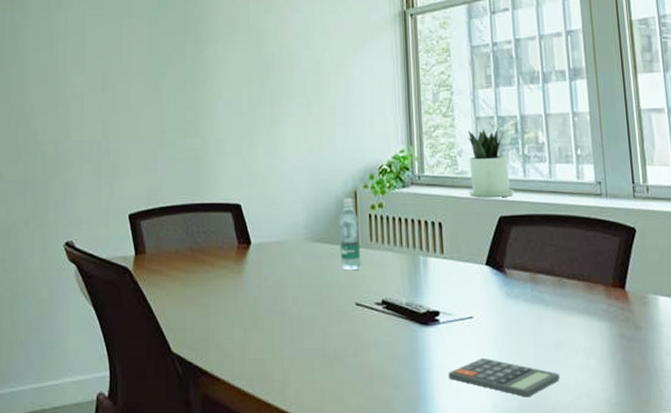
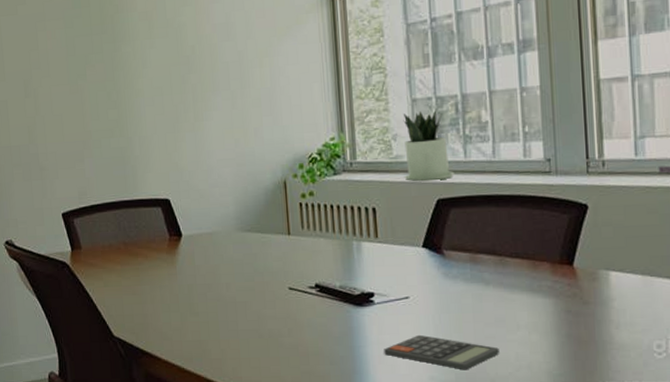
bottle: present [339,198,361,271] -> none [269,188,293,258]

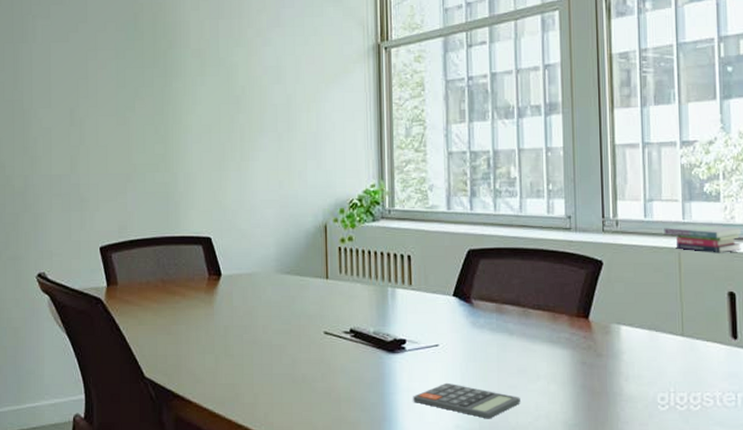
planter: present [403,109,455,182] -> none [438,163,485,232]

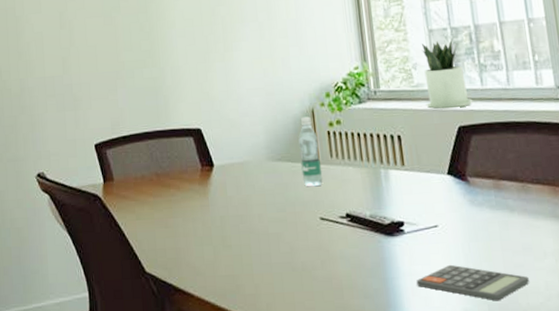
bottle: none [309,231,330,301] -> present [298,116,323,187]
planter: none [438,163,485,232] -> present [421,39,473,110]

